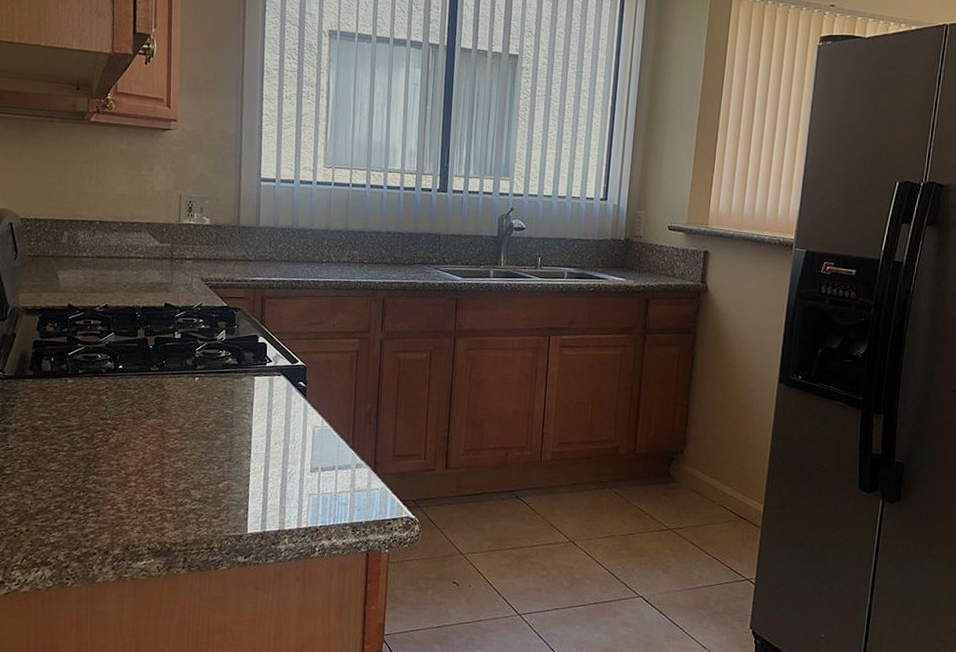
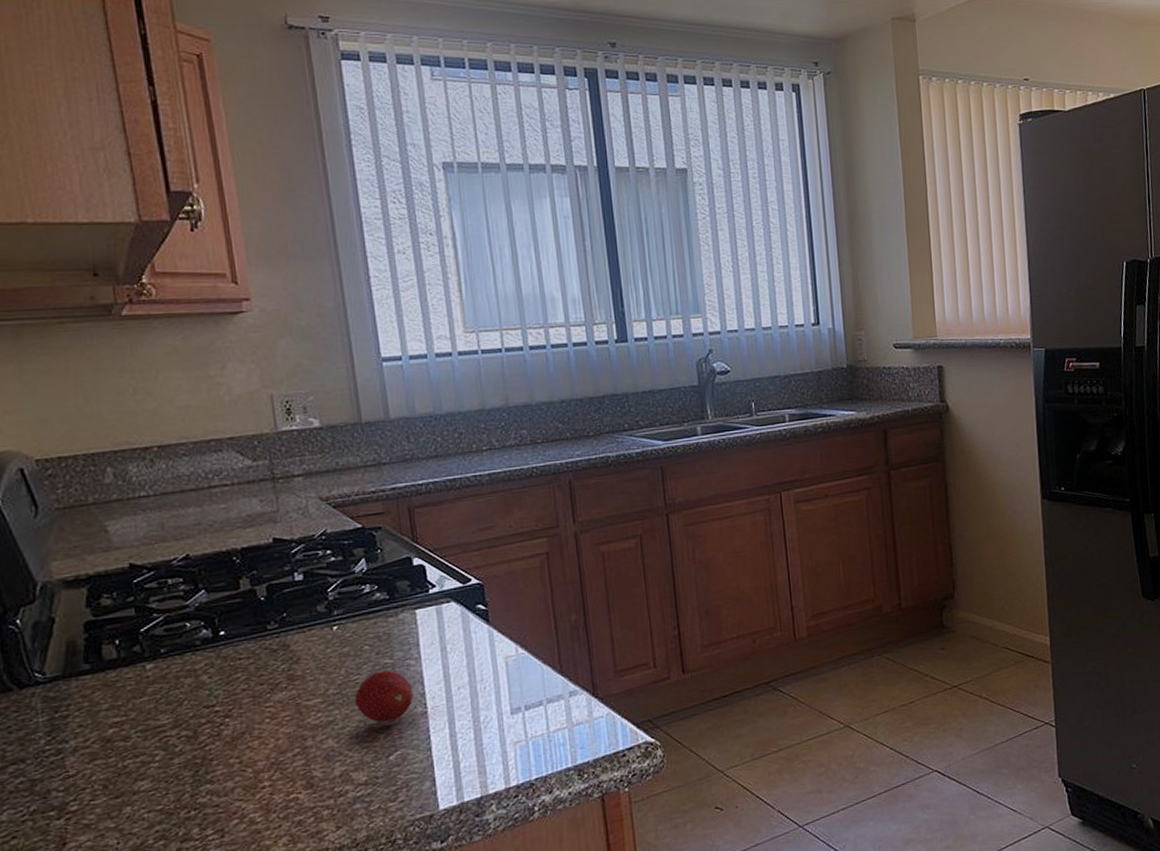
fruit: none [201,418,243,458] -> present [354,670,413,723]

